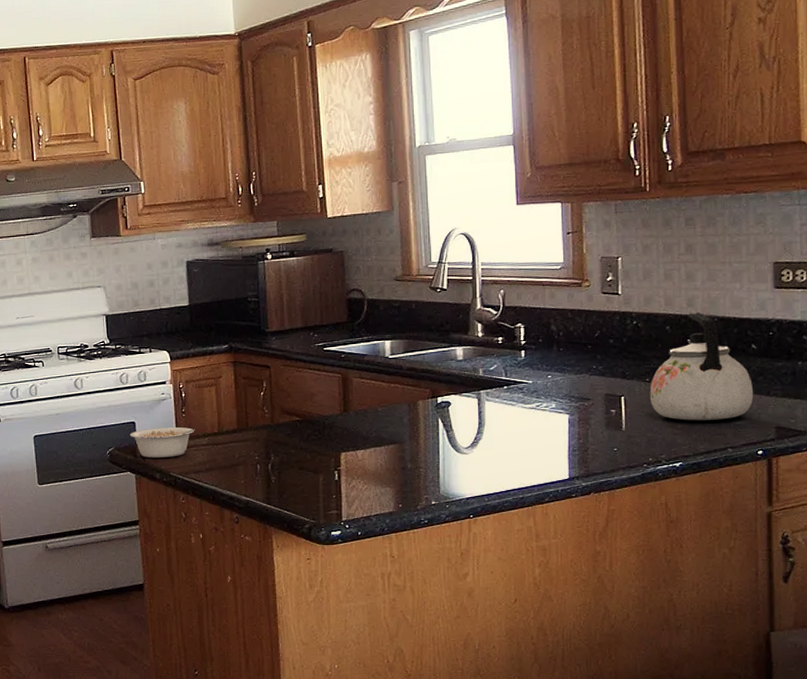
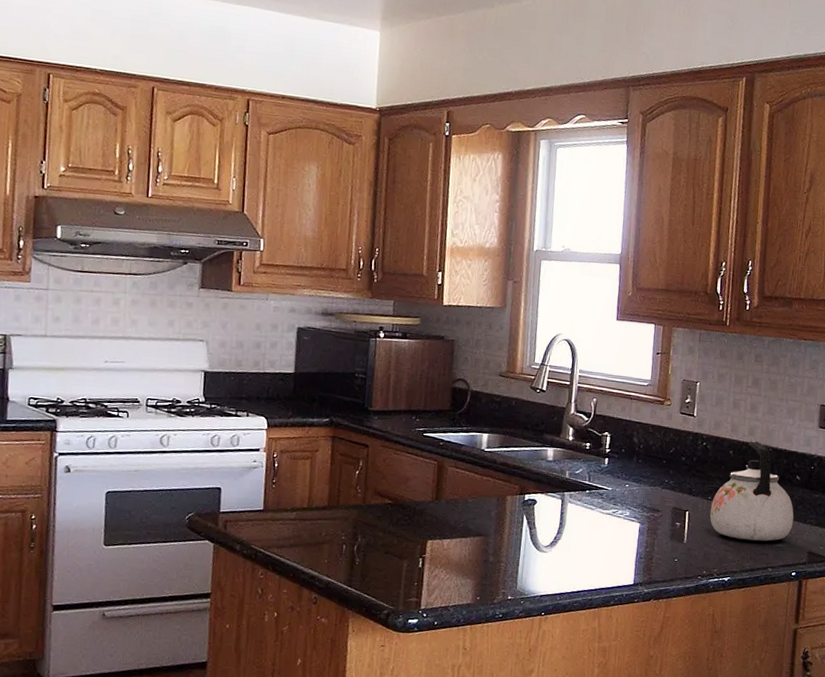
legume: present [129,427,195,458] -> none [213,496,284,529]

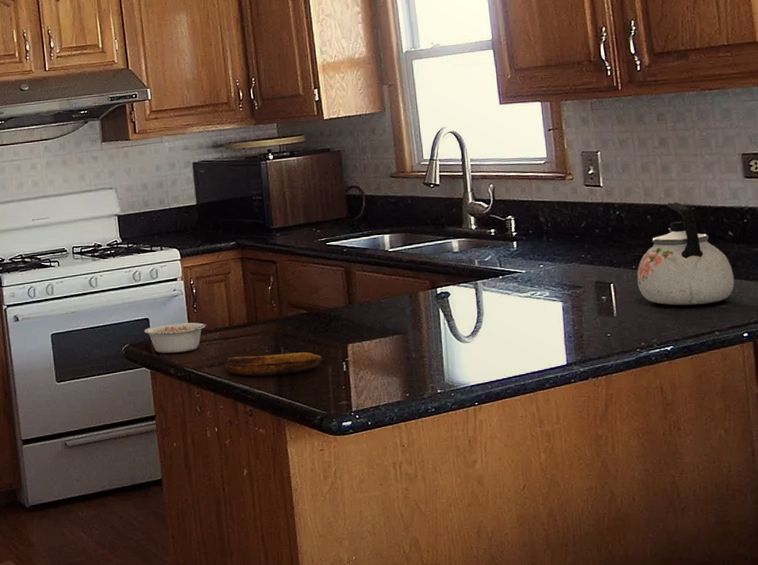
legume: none [213,496,284,529] -> present [143,322,207,353]
banana: none [296,538,400,564] -> present [224,352,323,376]

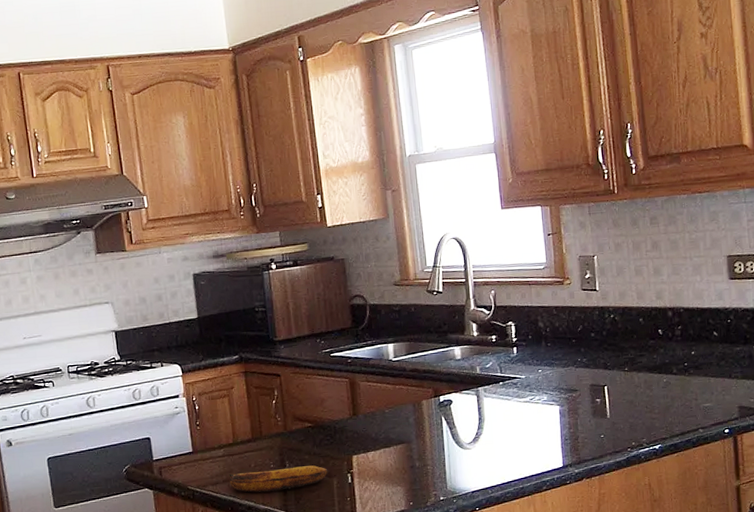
legume: present [143,322,207,353] -> none [145,440,210,473]
kettle: present [637,202,735,306] -> none [629,304,718,406]

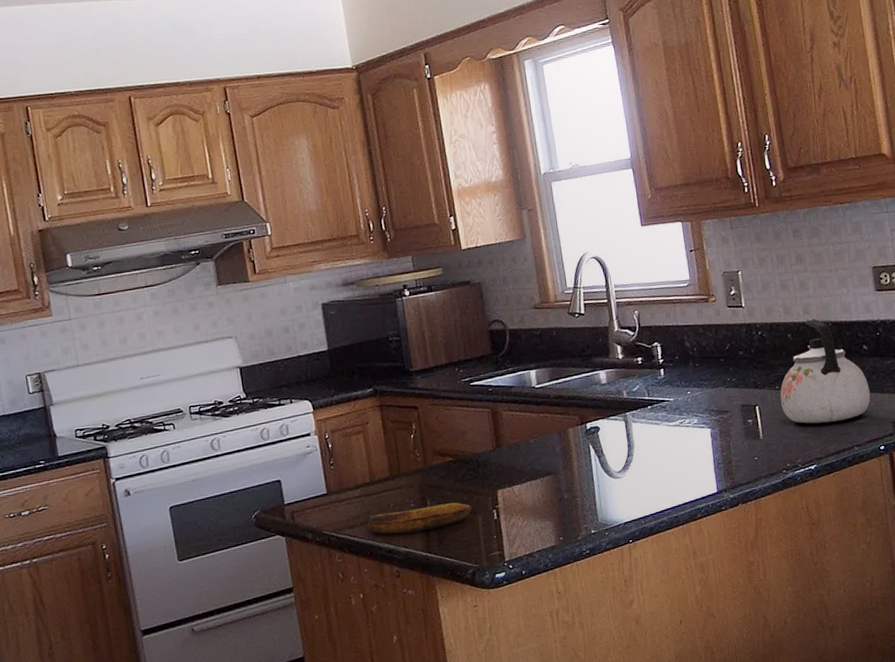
kettle: none [629,304,718,406] -> present [780,319,871,424]

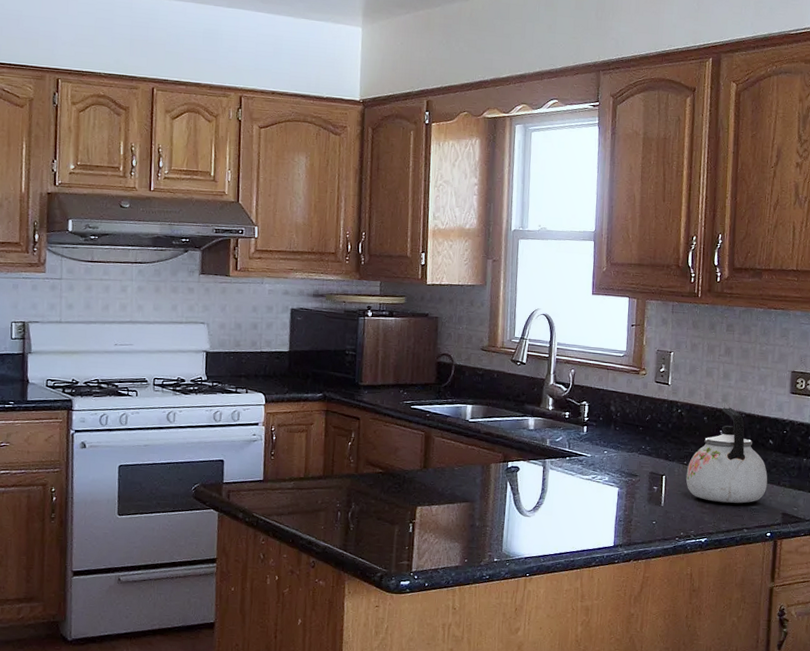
banana: present [366,502,473,534] -> none [294,506,392,530]

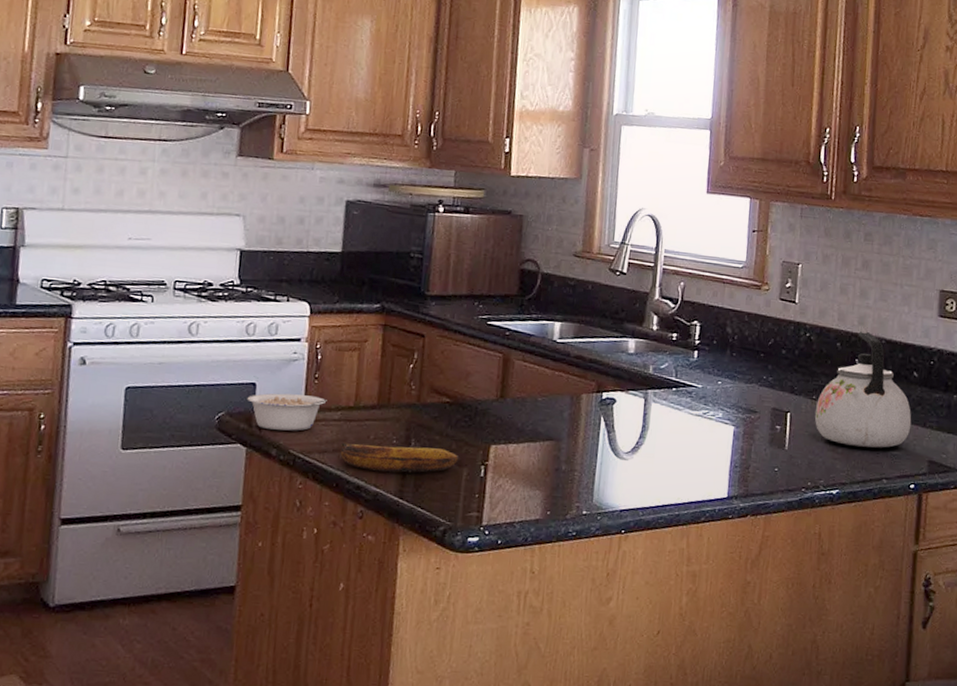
legume: none [217,468,282,498] -> present [247,393,327,431]
banana: none [294,506,392,530] -> present [340,442,459,473]

